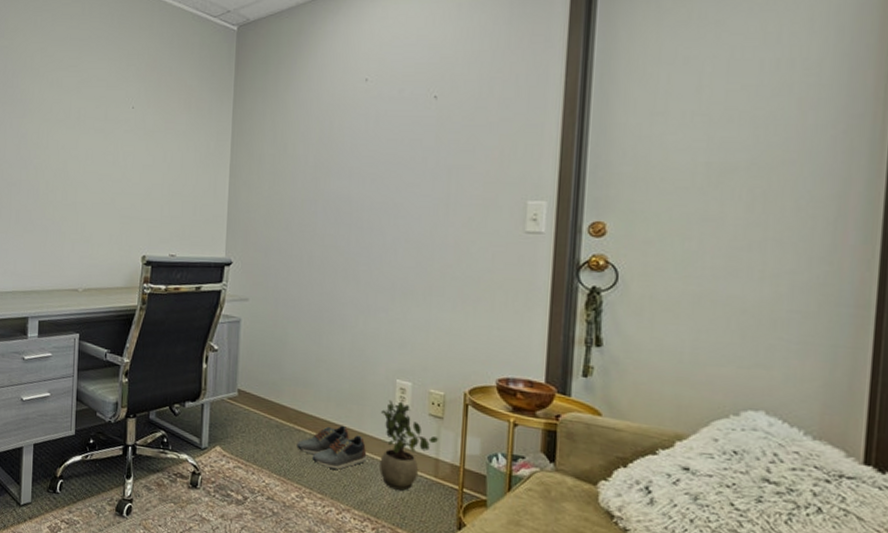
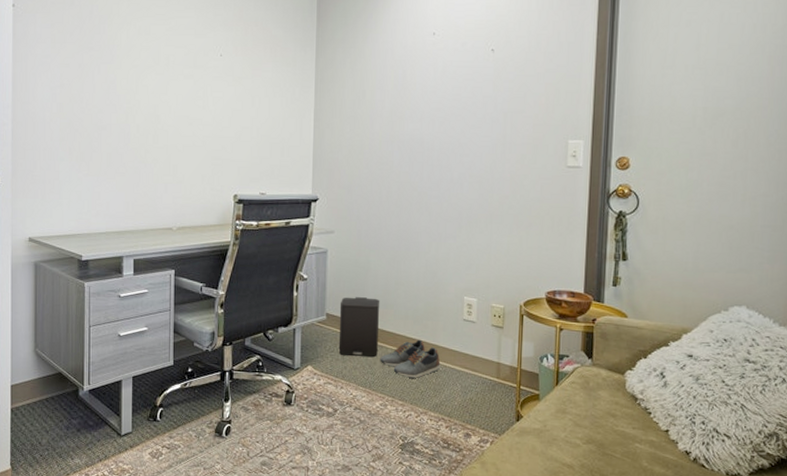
pedal bin: none [250,372,299,441] -> present [338,297,380,357]
potted plant: present [379,400,439,491] -> none [451,315,500,392]

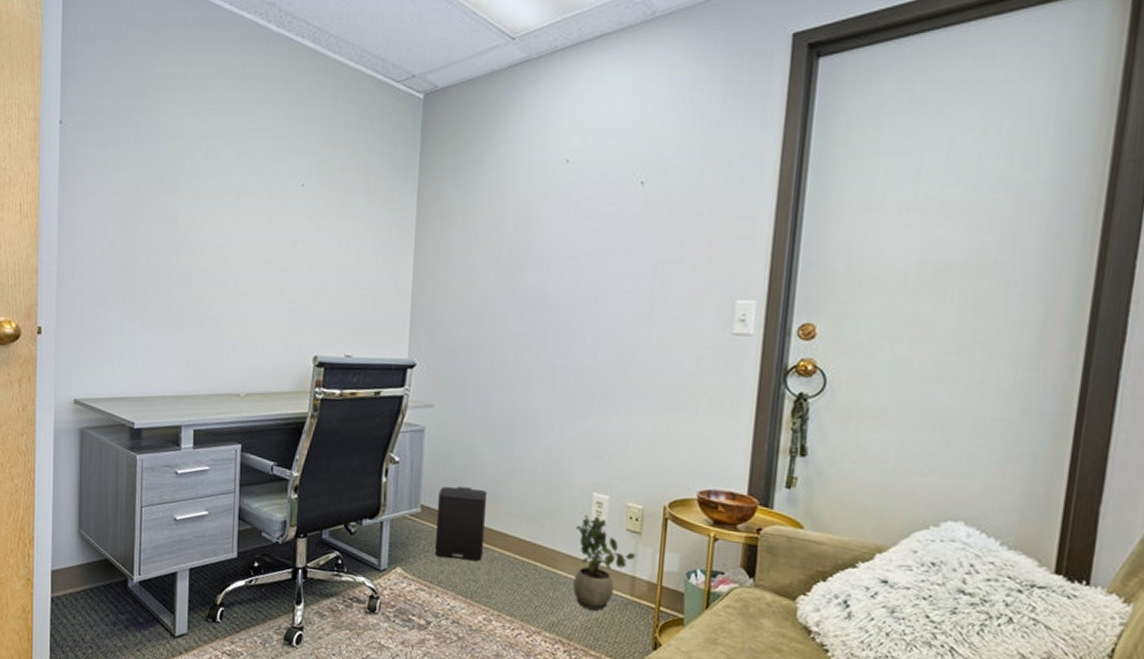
shoe: present [380,339,441,378] -> none [484,542,560,590]
potted plant: none [451,315,500,392] -> present [573,515,637,611]

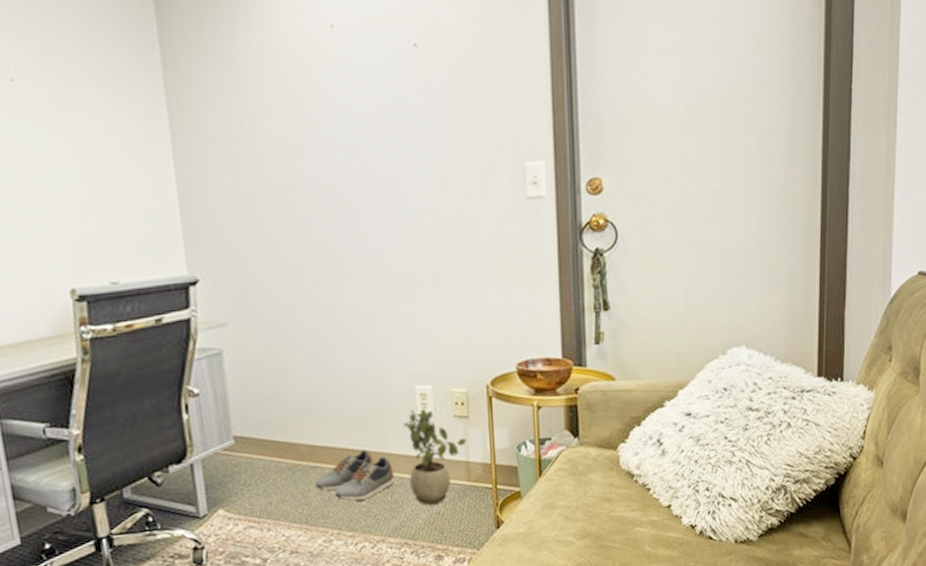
pedal bin: present [434,486,488,561] -> none [250,406,311,488]
shoe: none [484,542,560,590] -> present [315,449,396,501]

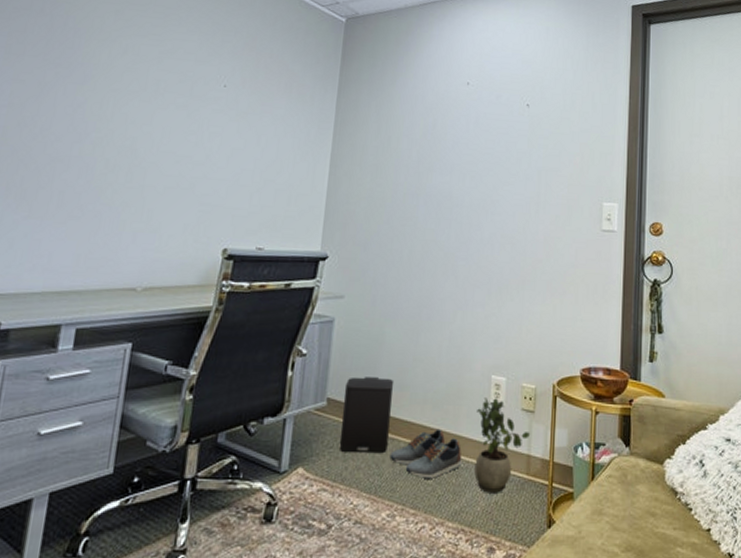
pedal bin: none [250,406,311,488] -> present [339,377,395,452]

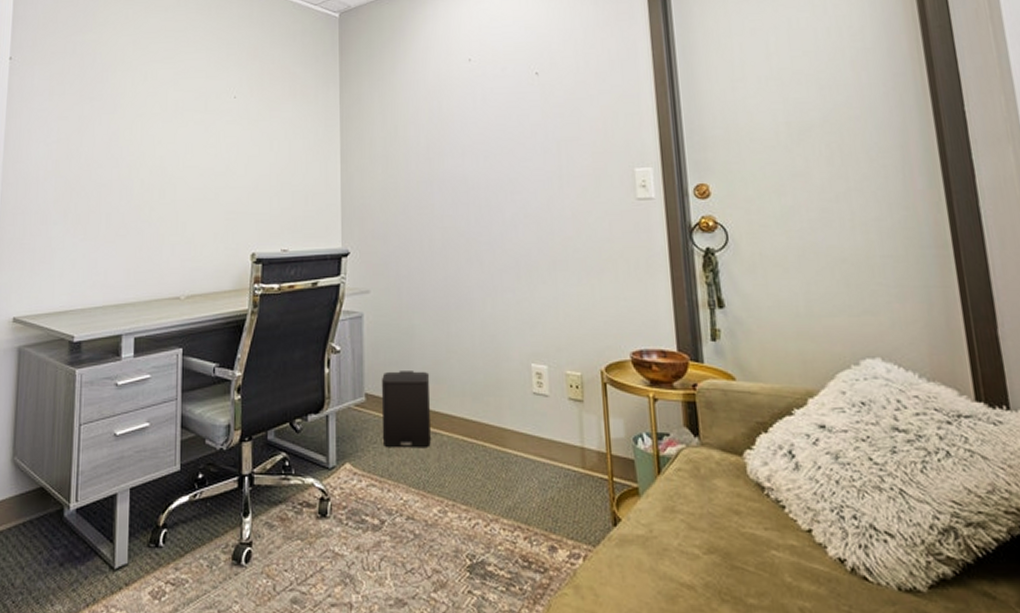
shoe: present [389,428,462,478] -> none [434,421,510,473]
potted plant: present [474,398,531,493] -> none [520,387,582,489]

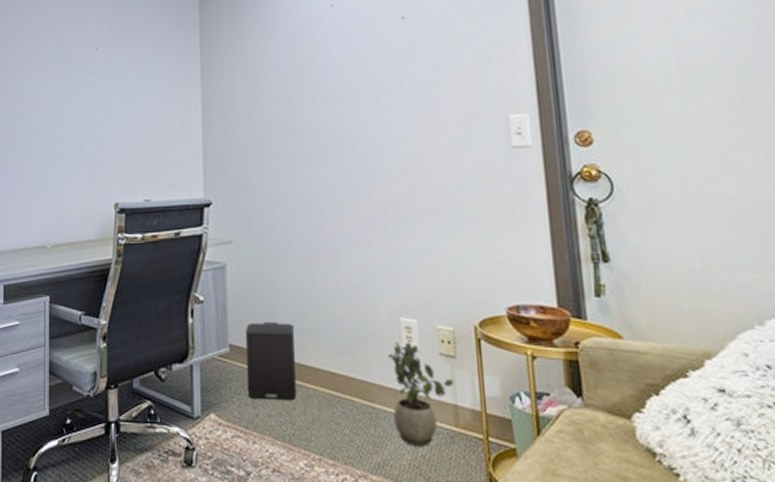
potted plant: none [520,387,582,489] -> present [388,342,455,446]

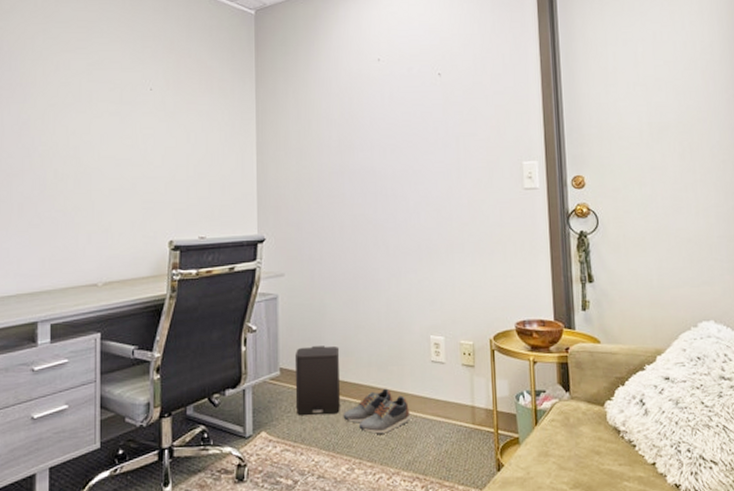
shoe: none [300,375,379,428] -> present [343,388,411,434]
potted plant: present [388,342,455,446] -> none [420,356,473,443]

